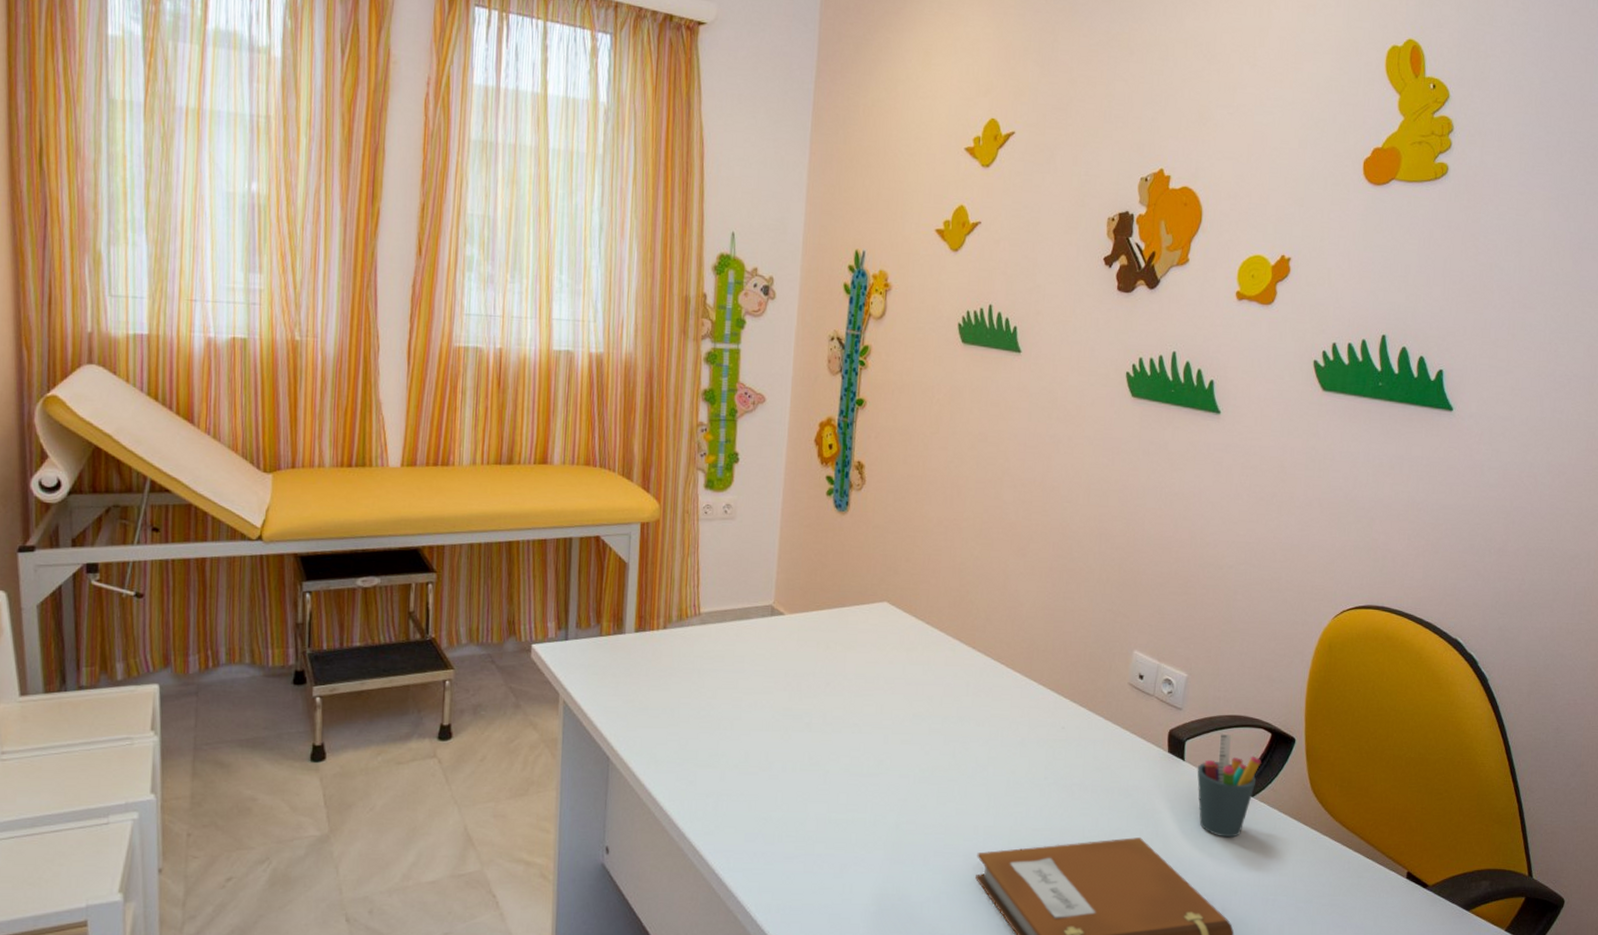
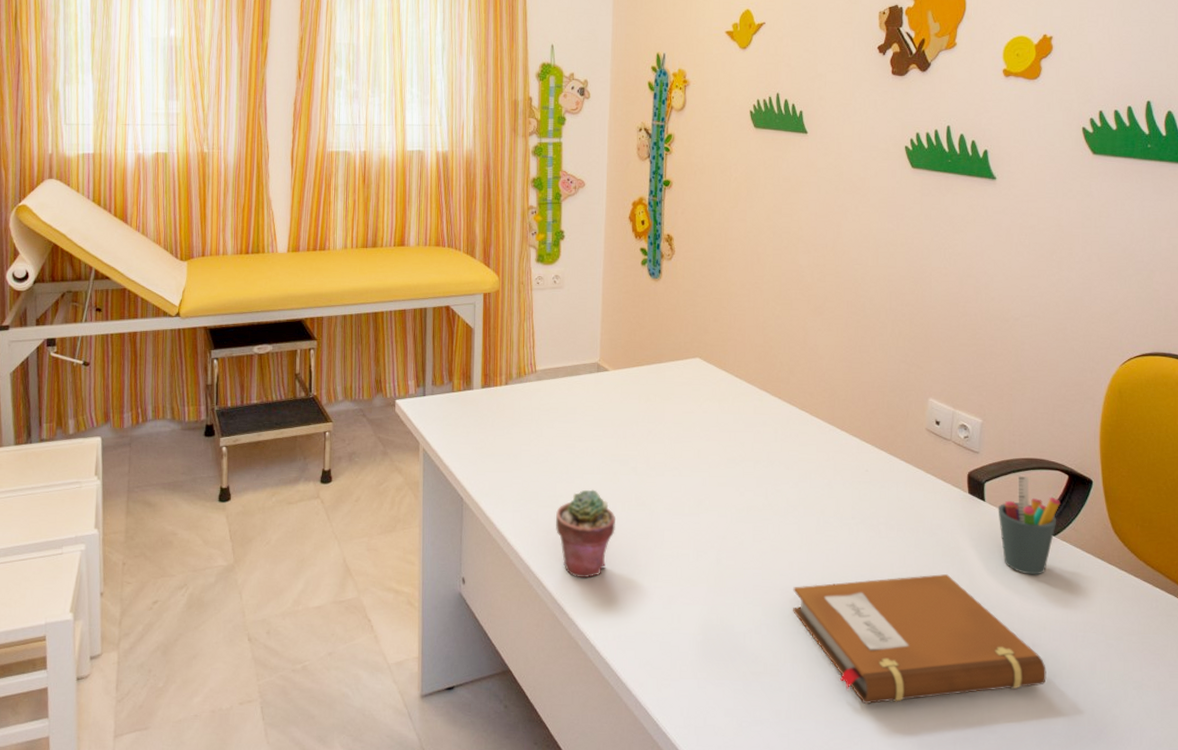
potted succulent: none [716,747,785,846] -> present [556,489,615,578]

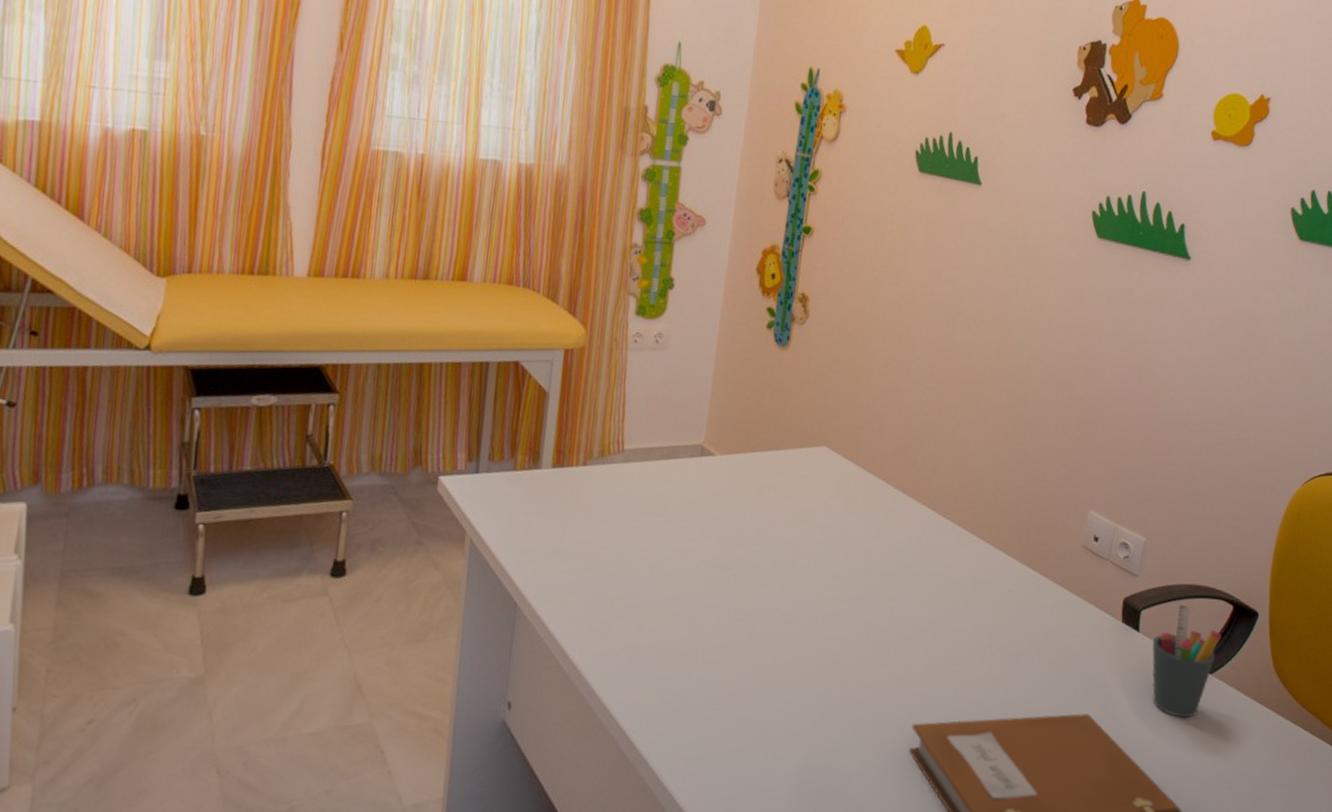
potted succulent: present [556,489,615,578] -> none [632,599,707,707]

